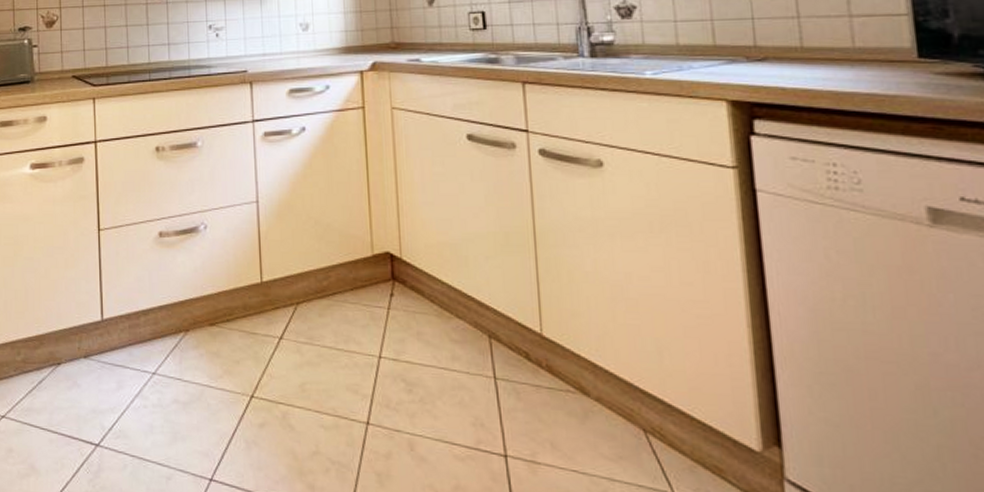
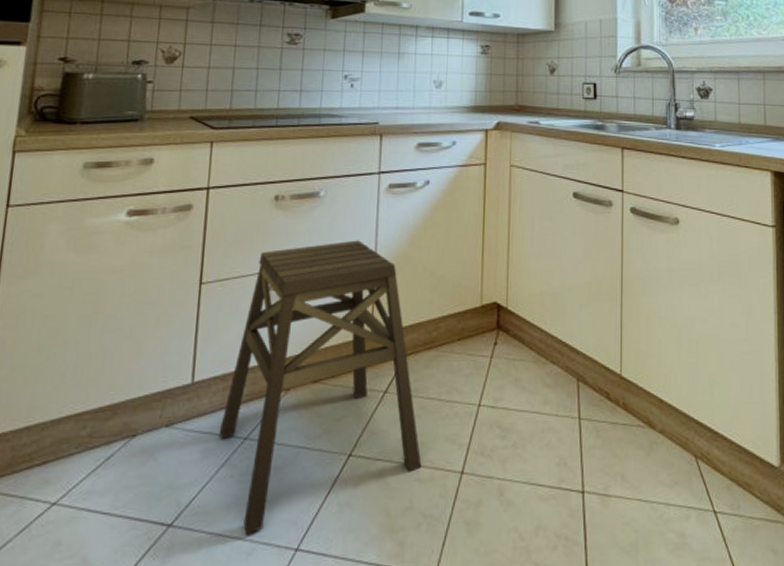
stool: none [129,188,325,461] -> present [218,240,422,535]

